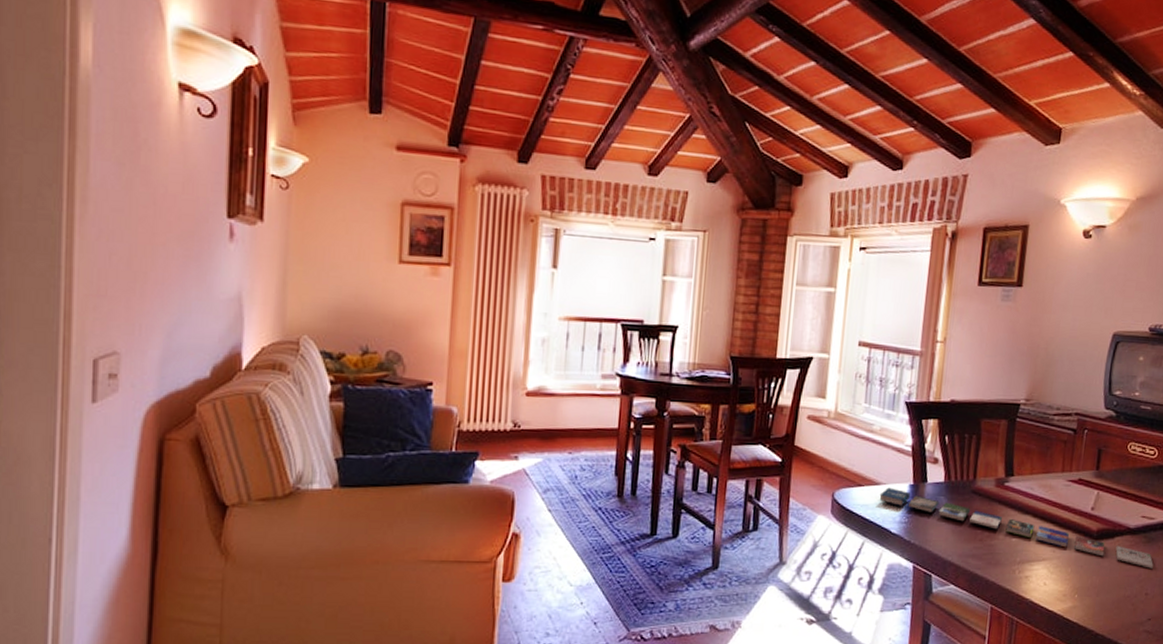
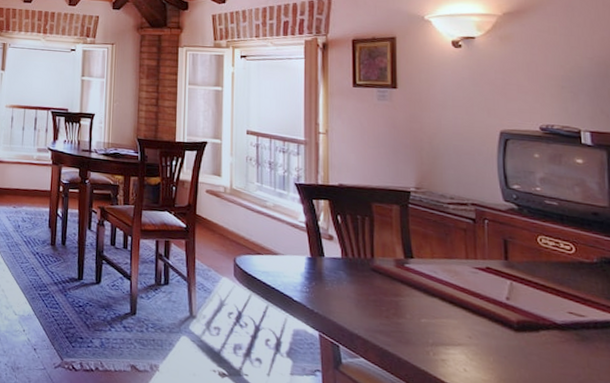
book: present [879,487,1153,569] -> none [279,258,594,370]

